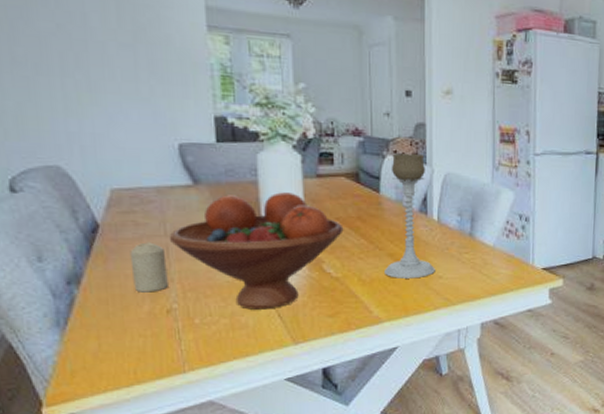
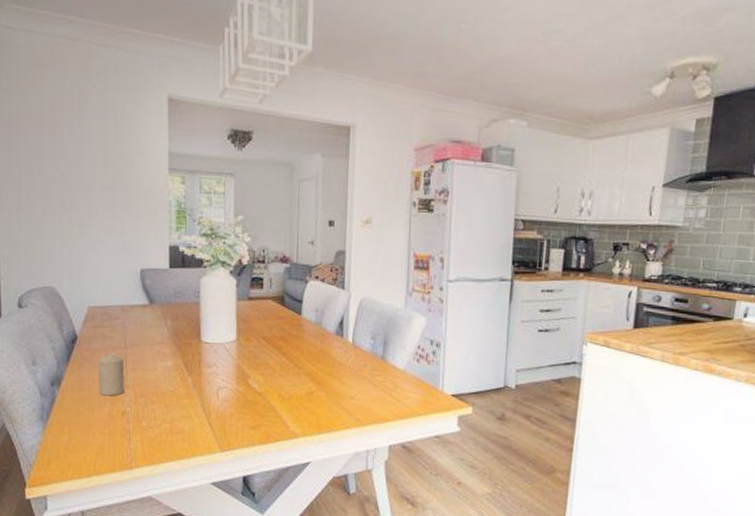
fruit bowl: present [169,192,344,310] -> none [127,312,268,418]
candle holder: present [385,153,435,279] -> none [302,278,348,398]

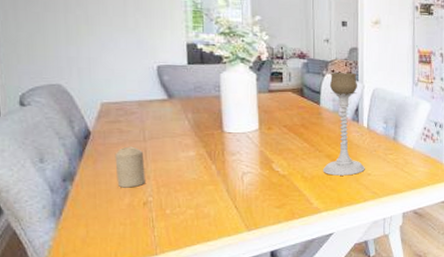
candle holder: none [302,278,348,398] -> present [323,72,365,176]

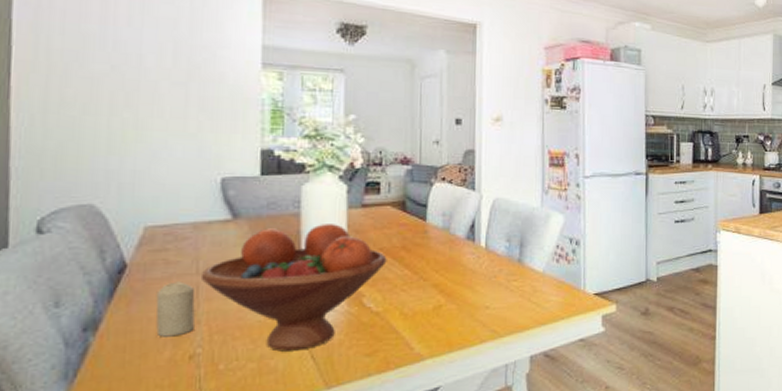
fruit bowl: none [147,105,290,202] -> present [200,224,387,352]
candle holder: present [323,72,365,176] -> none [428,179,482,311]

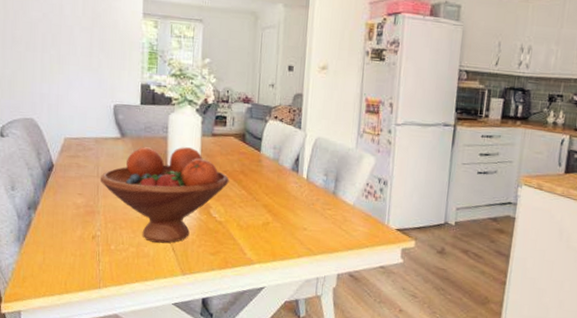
candle: present [155,281,195,337] -> none [71,181,96,221]

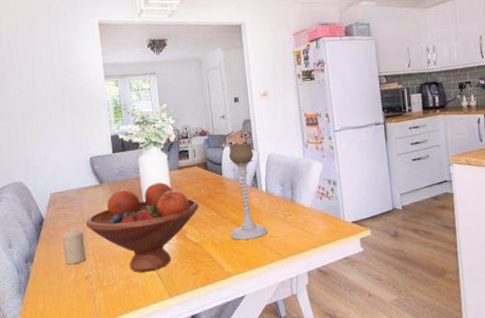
candle: none [71,181,96,221] -> present [62,228,86,265]
candle holder: none [259,118,301,229] -> present [228,142,268,240]

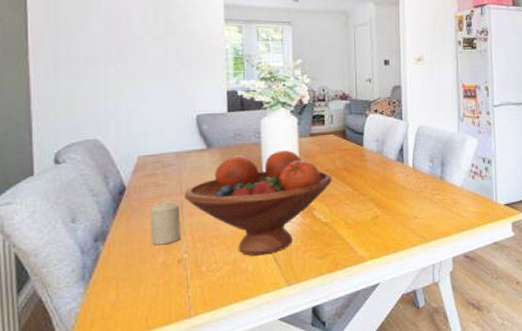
candle holder: present [228,142,268,240] -> none [367,111,411,221]

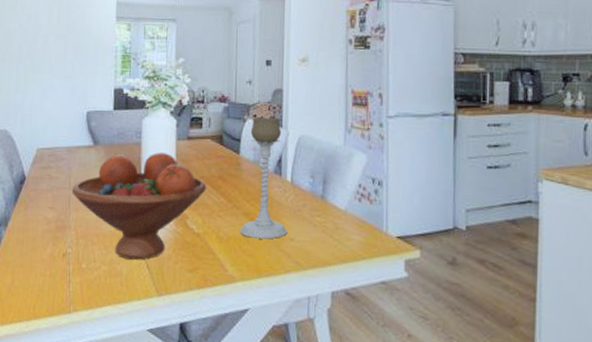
candle: present [150,200,181,245] -> none [42,193,68,237]
candle holder: none [367,111,411,221] -> present [240,116,287,240]

